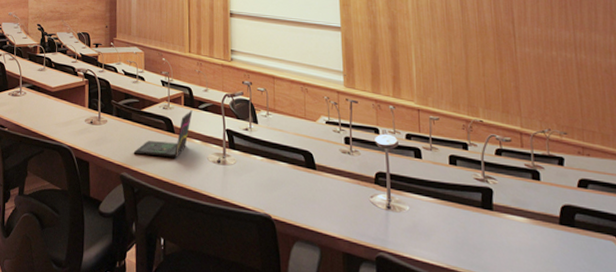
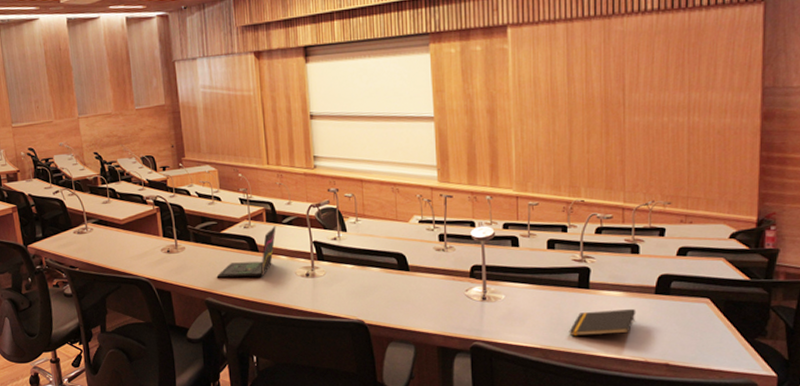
notepad: none [475,234,542,264] -> present [569,308,636,337]

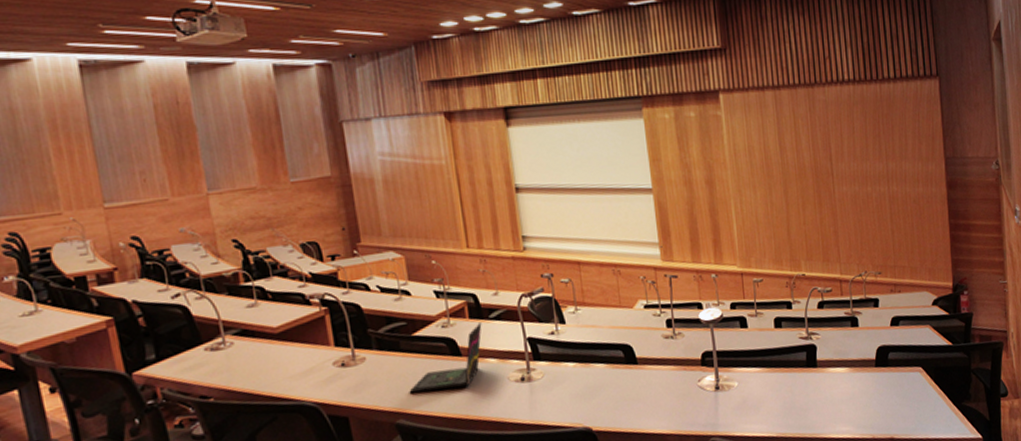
notepad: present [569,308,636,337] -> none [802,384,861,420]

